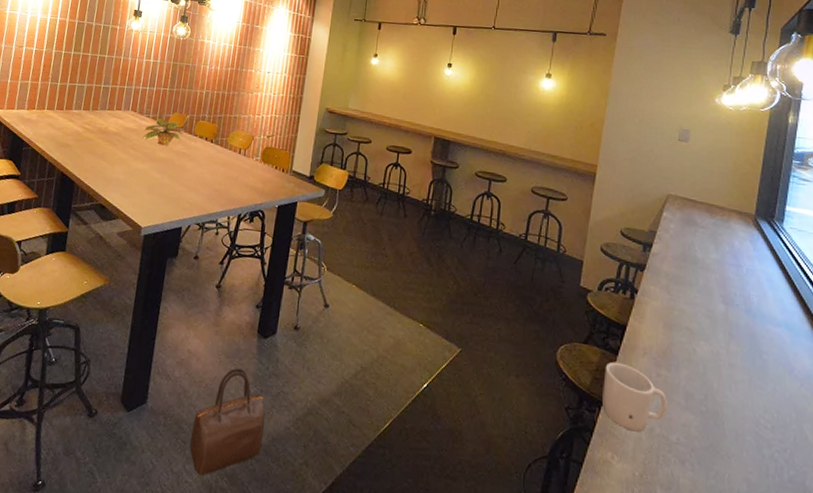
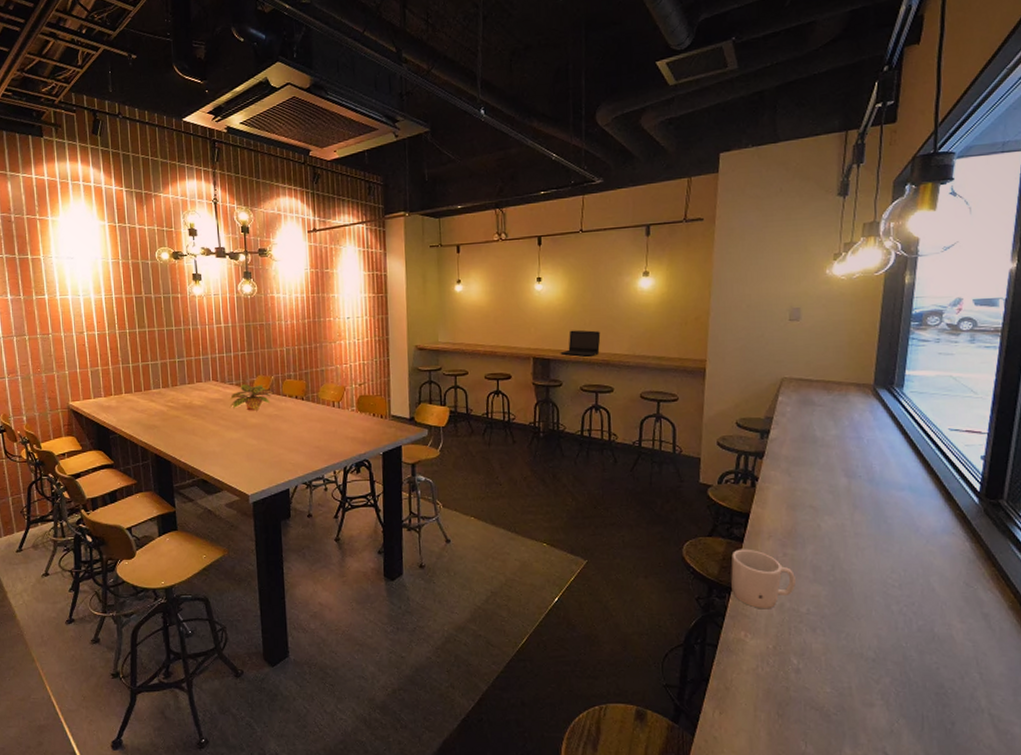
handbag: present [189,367,265,476] -> none [337,611,407,712]
laptop: none [460,117,500,145] -> present [560,330,601,357]

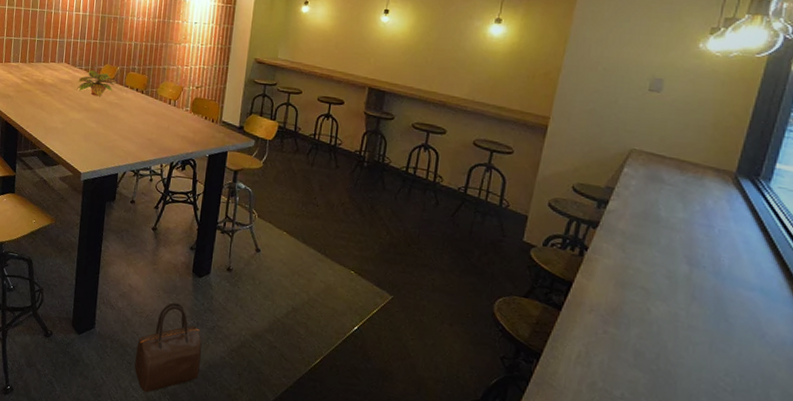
handbag: none [337,611,407,712] -> present [134,302,202,393]
laptop: present [560,330,601,357] -> none [396,66,441,95]
mug: present [730,549,796,609] -> none [540,316,614,385]

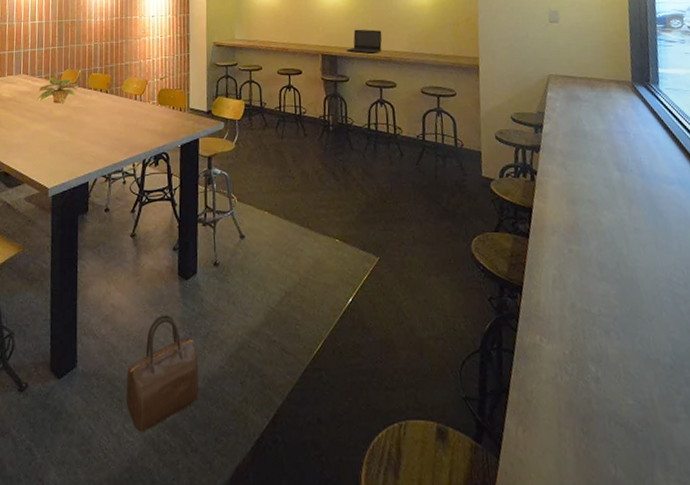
laptop: none [396,66,441,95] -> present [346,29,382,54]

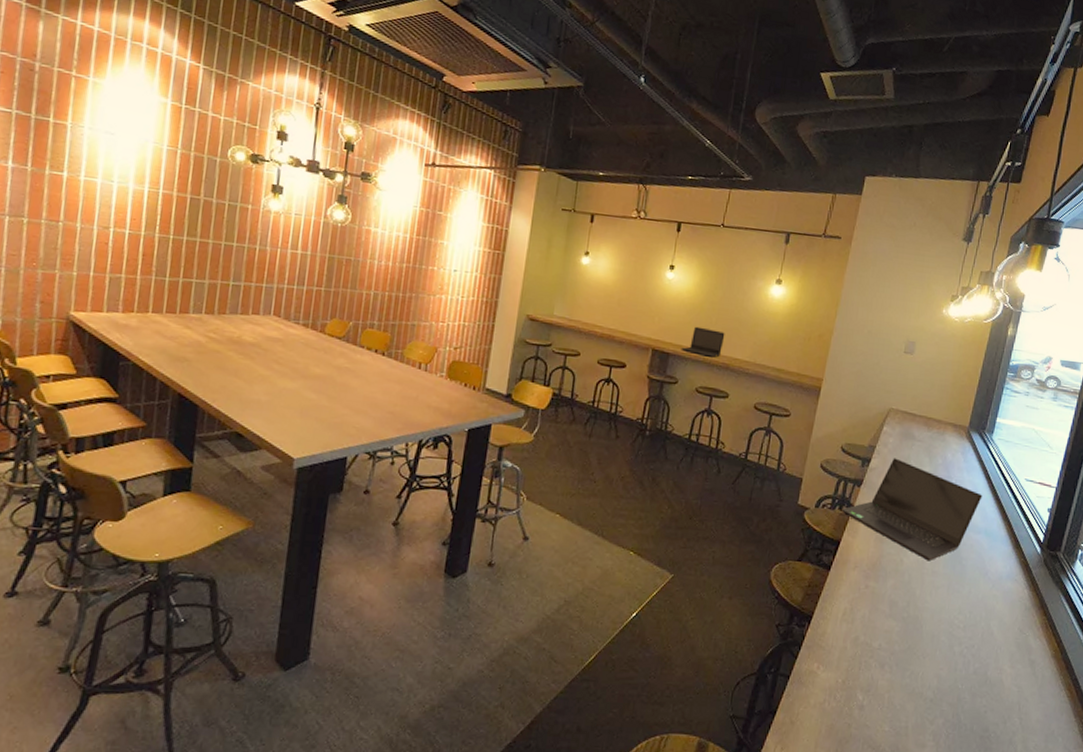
plant: present [38,77,79,104] -> none [291,325,348,360]
handbag: present [126,314,198,432] -> none [364,611,455,731]
laptop: none [526,120,666,219] -> present [842,457,983,561]

